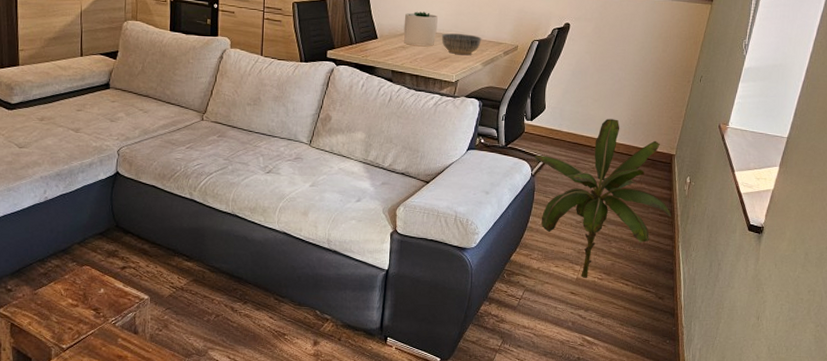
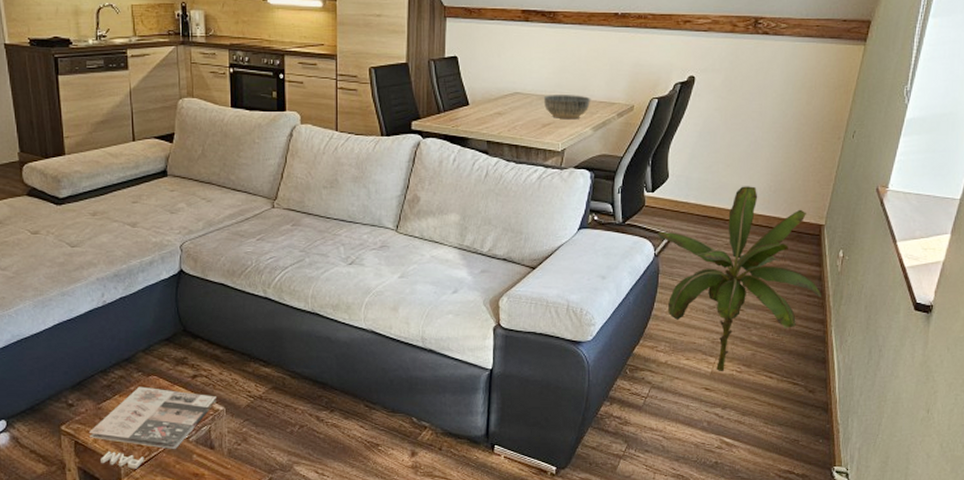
magazine: none [24,275,142,350] -> present [88,386,216,469]
planter: present [403,11,438,47] -> none [499,71,538,112]

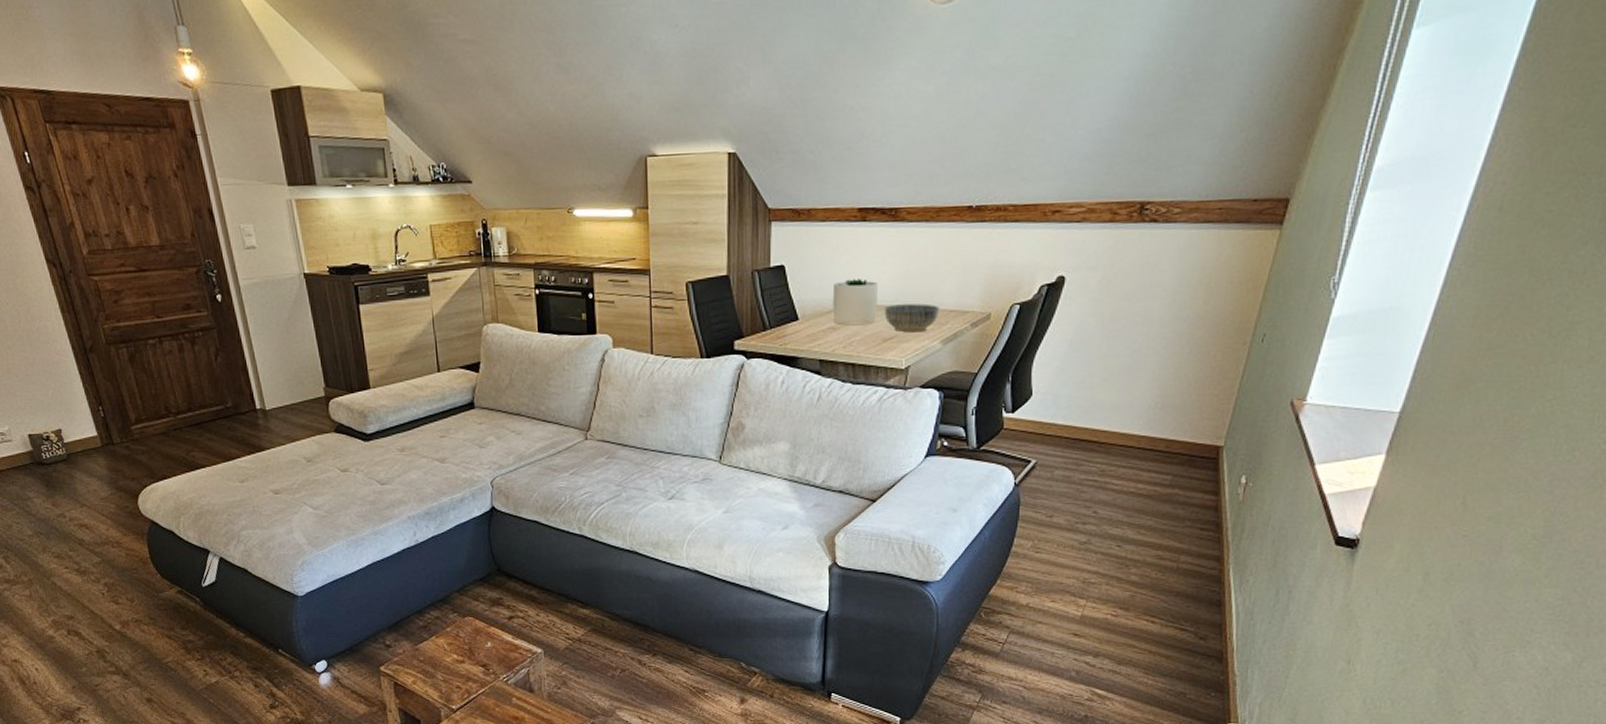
magazine: present [88,386,216,469] -> none [407,628,534,711]
planter: none [499,71,538,112] -> present [832,279,878,326]
plant: present [657,186,822,371] -> none [1018,403,1218,615]

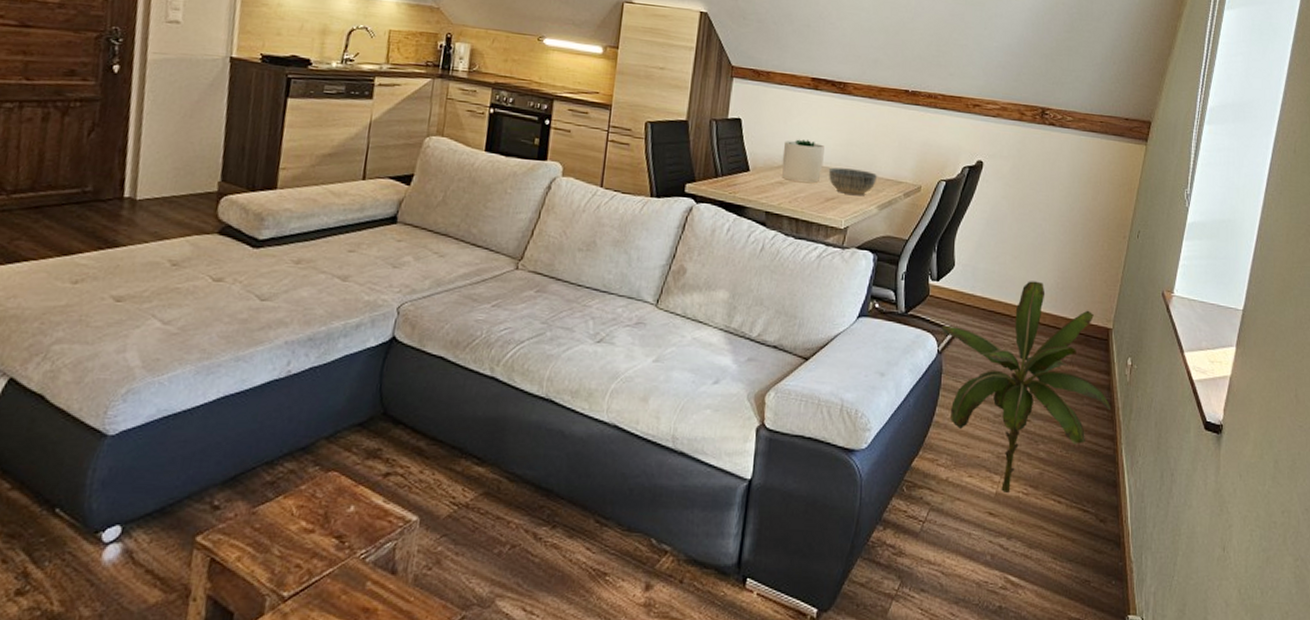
plant: none [1018,403,1218,615] -> present [941,281,1111,492]

